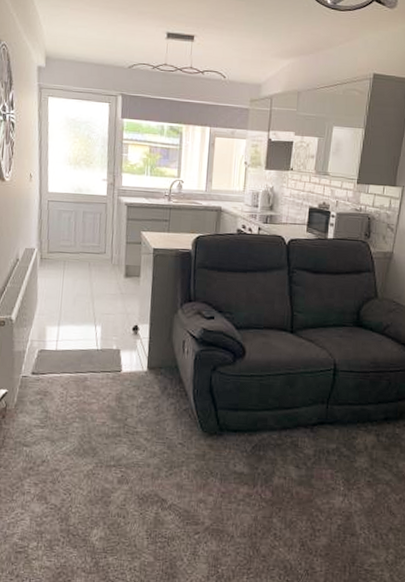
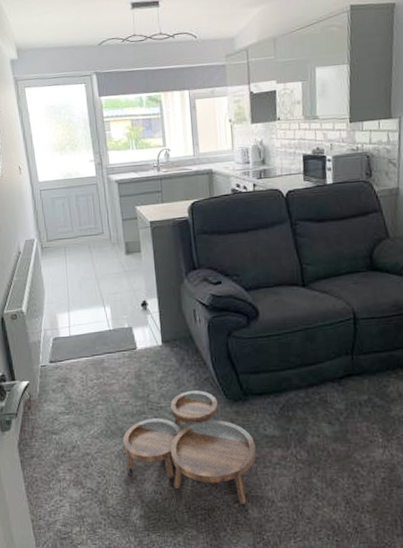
nesting tables: none [93,419,224,536] -> present [122,390,256,504]

